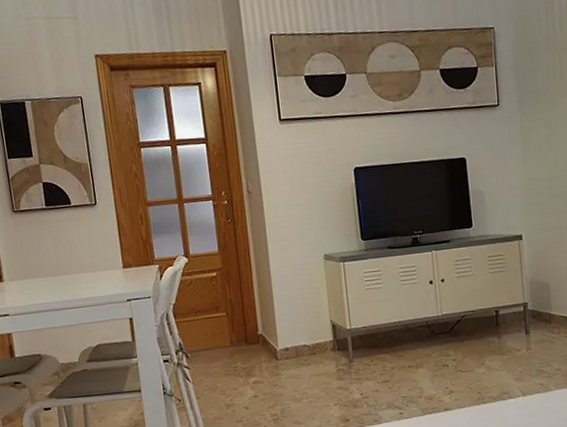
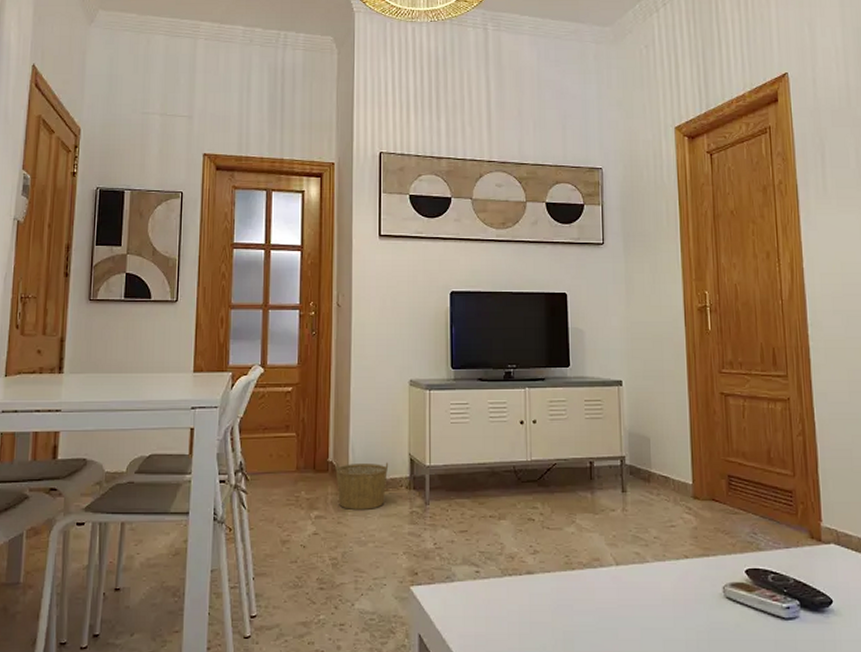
basket: none [265,330,314,374] -> present [335,462,389,511]

